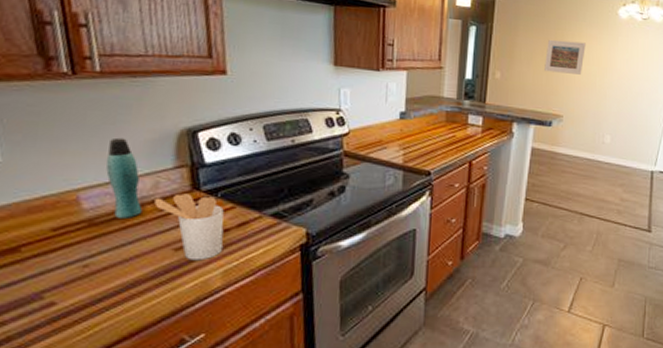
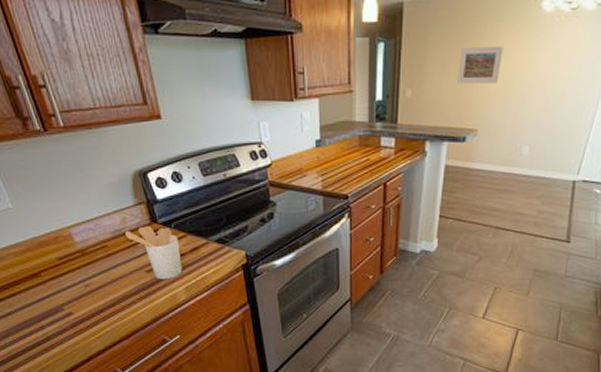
bottle: present [106,137,143,218] -> none [83,182,118,248]

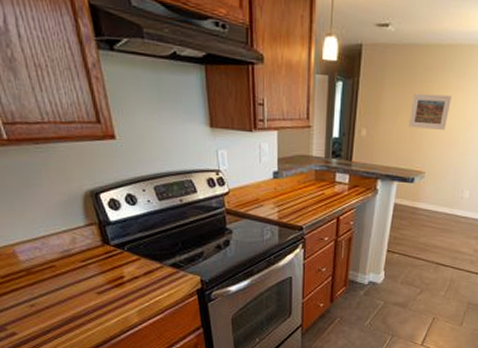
utensil holder: present [125,226,183,280] -> none [75,247,136,302]

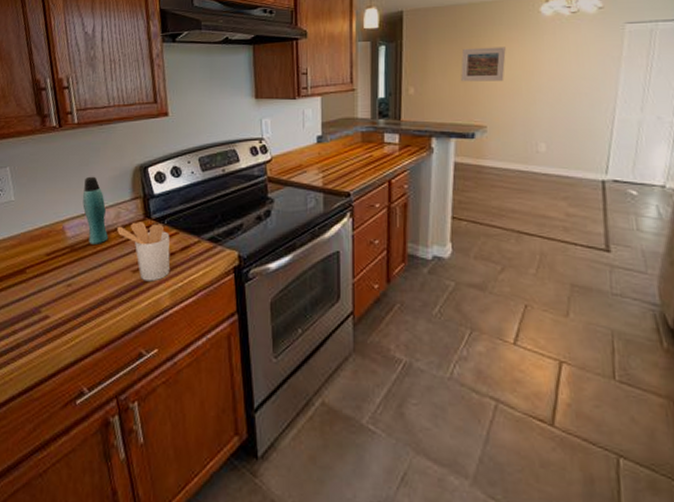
bottle: none [29,199,67,268] -> present [82,176,109,244]
utensil holder: none [75,247,136,302] -> present [117,222,171,282]

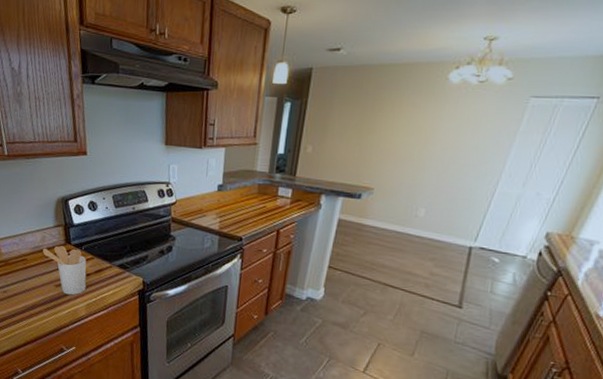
bottle: present [82,176,109,244] -> none [13,203,36,262]
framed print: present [461,47,506,82] -> none [358,111,406,146]

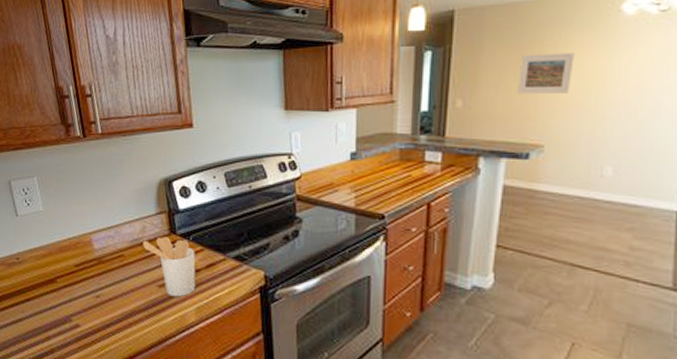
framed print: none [358,111,406,146] -> present [518,52,574,94]

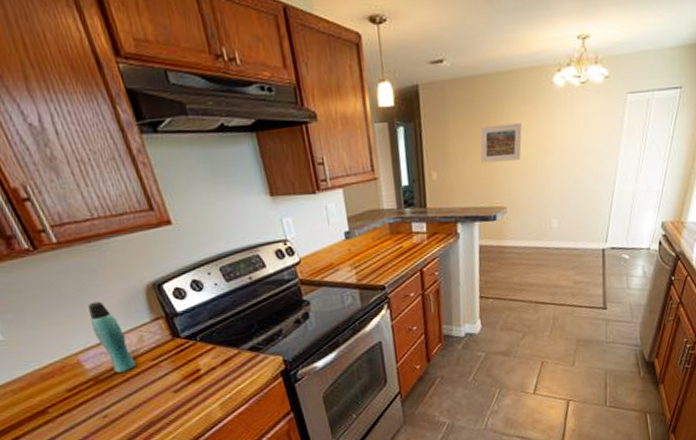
bottle: none [108,188,135,258] -> present [88,301,137,373]
utensil holder: present [143,237,196,297] -> none [144,341,215,399]

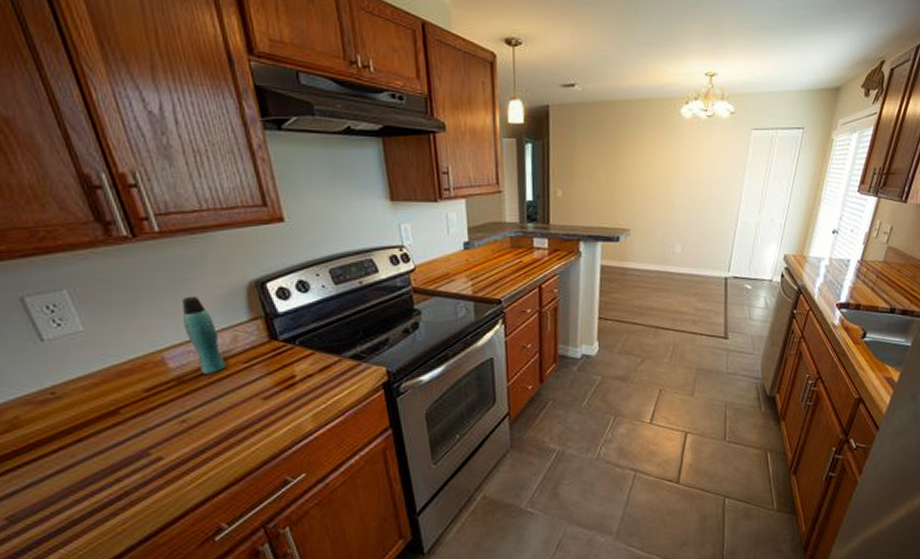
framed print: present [480,123,522,163] -> none [607,149,649,184]

